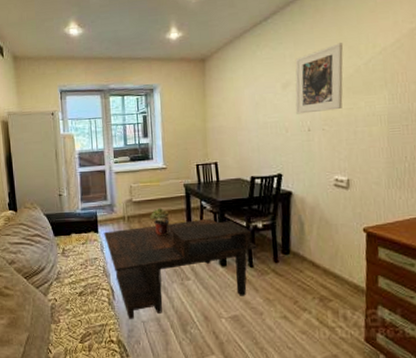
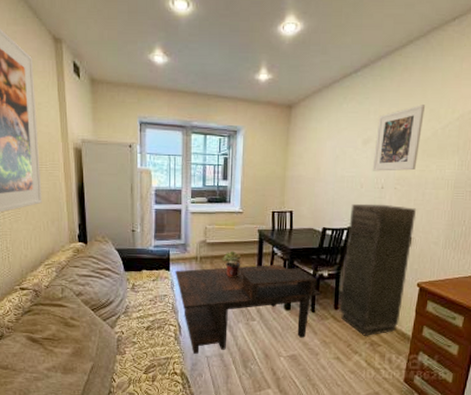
storage cabinet: none [278,146,351,291] -> present [339,203,417,336]

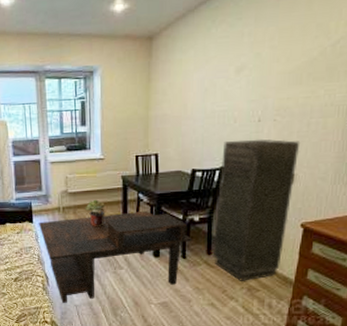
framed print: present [372,105,426,171] -> none [247,19,312,103]

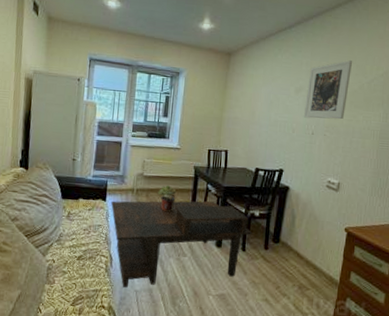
storage cabinet: present [212,139,301,281] -> none [269,147,345,279]
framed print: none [247,19,312,103] -> present [303,60,353,120]

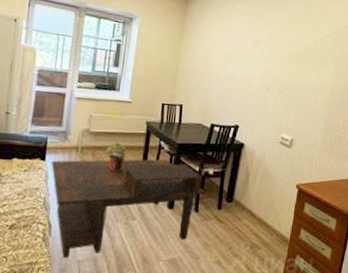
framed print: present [303,60,353,120] -> none [259,15,308,75]

